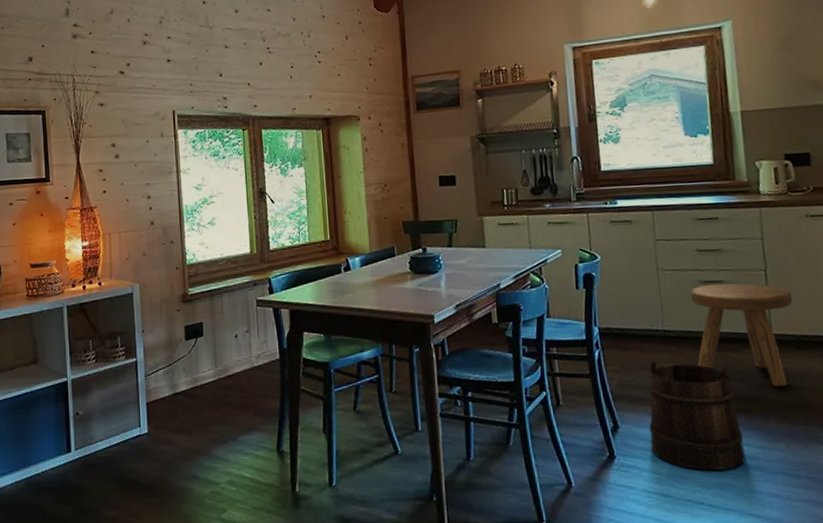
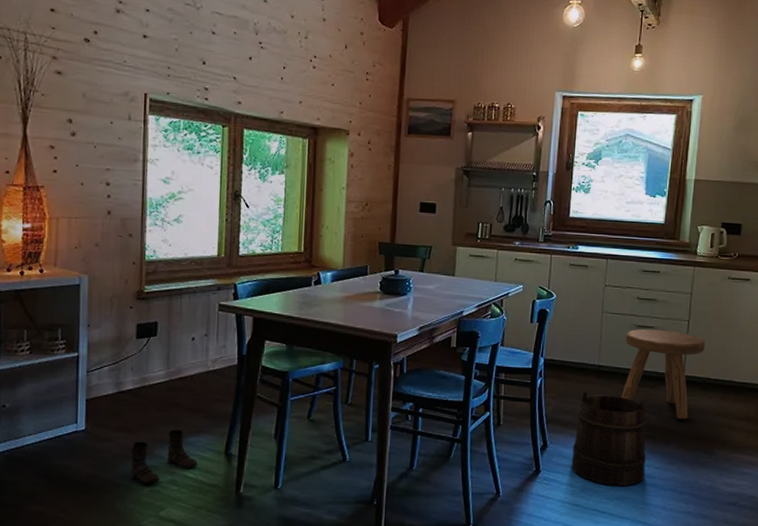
boots: none [189,428,253,485] -> present [130,430,198,484]

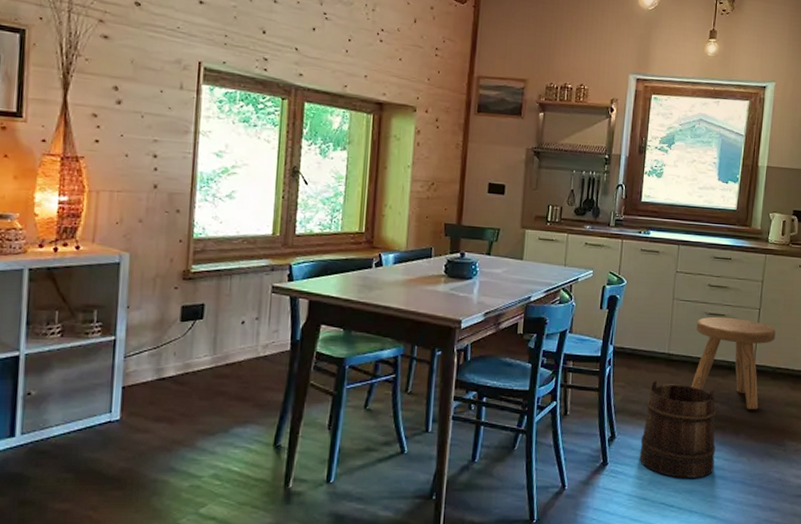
boots: present [130,430,198,484] -> none [168,420,244,478]

